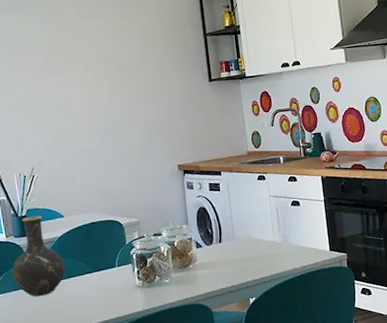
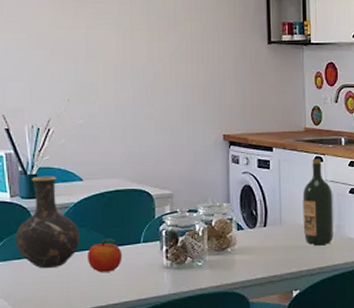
fruit: none [72,265,102,296] -> present [87,238,123,272]
wine bottle: none [250,177,281,255] -> present [302,159,333,245]

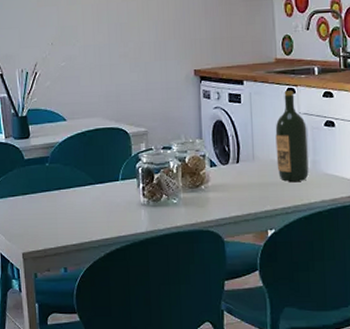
vase: present [15,177,80,269] -> none [10,118,65,206]
fruit: present [87,238,123,272] -> none [72,176,103,209]

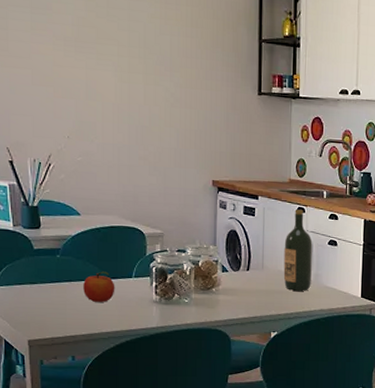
fruit: none [72,176,103,209] -> present [83,271,115,302]

